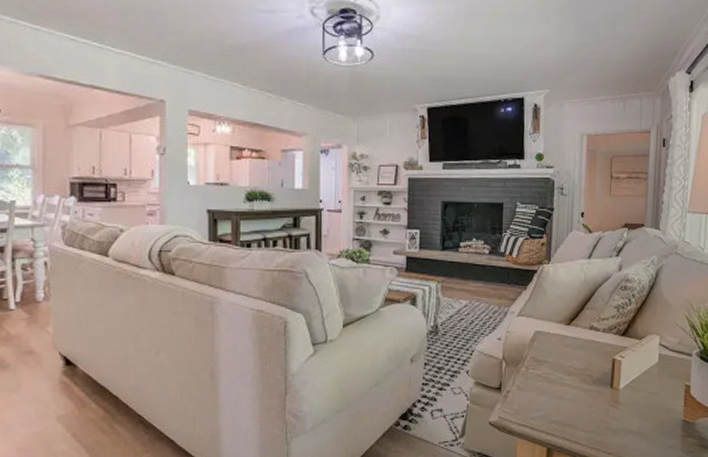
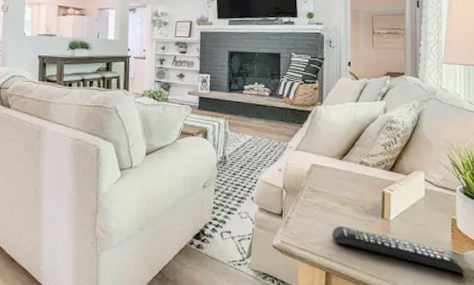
remote control: none [555,398,695,443] -> present [332,226,465,274]

